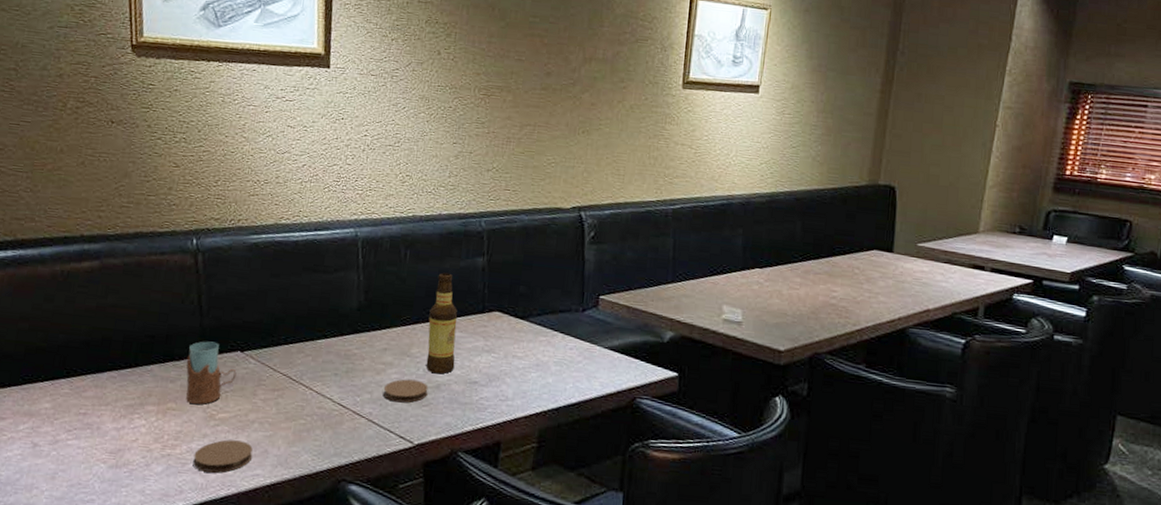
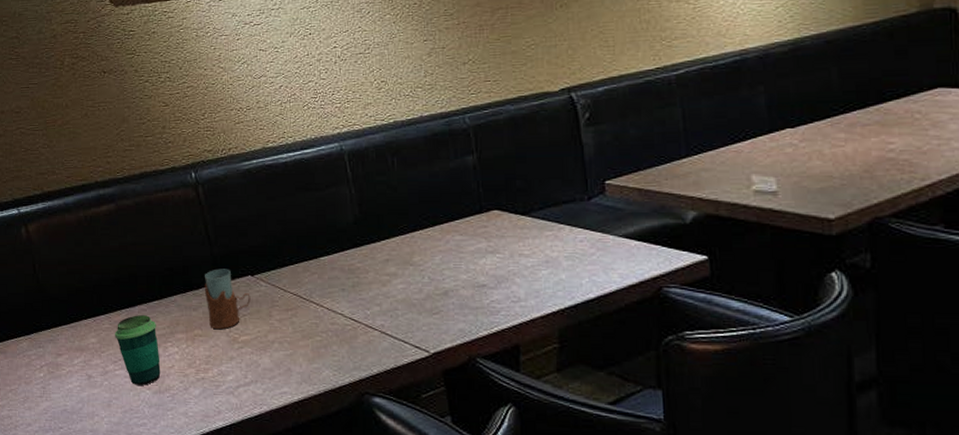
cup: none [74,382,125,458] -> present [115,315,161,385]
coaster: present [193,439,253,473] -> none [225,361,278,393]
coaster: present [383,379,429,403] -> none [391,288,436,313]
bottle: present [426,272,457,375] -> none [426,176,460,280]

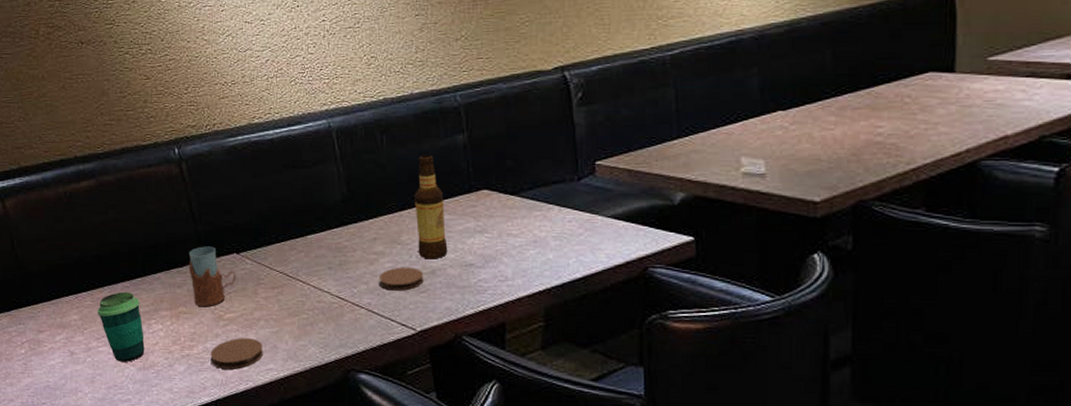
coaster: none [225,361,278,393] -> present [210,338,264,369]
coaster: none [391,288,436,313] -> present [378,267,424,291]
bottle: none [426,176,460,280] -> present [414,154,448,259]

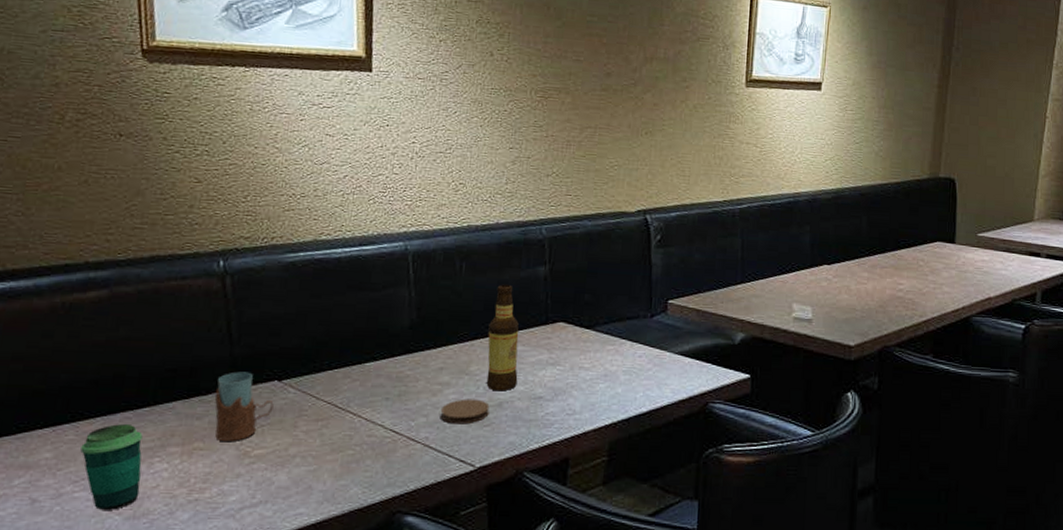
coaster: present [210,338,264,369] -> none [225,478,295,515]

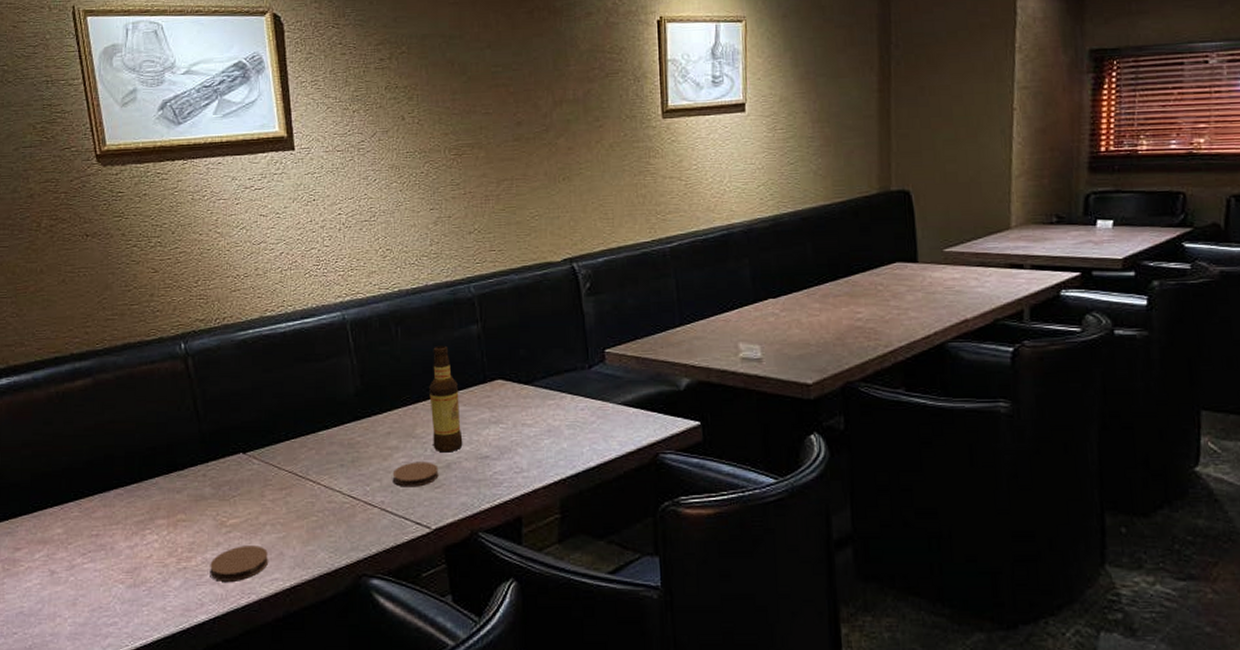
cup: present [80,424,143,510] -> none [85,500,137,579]
drinking glass: present [214,372,274,441] -> none [190,446,241,512]
coaster: none [225,478,295,515] -> present [210,545,269,581]

